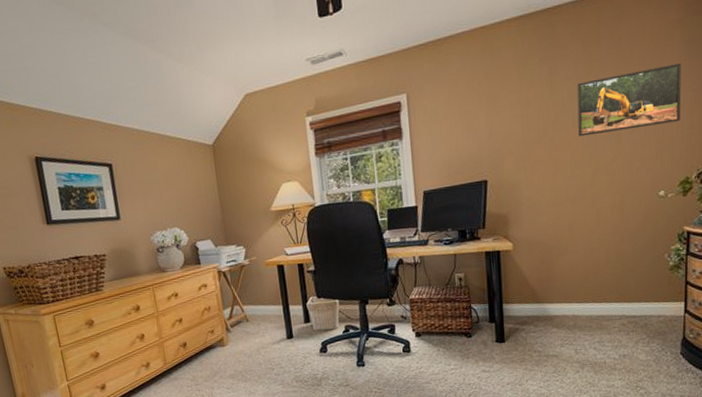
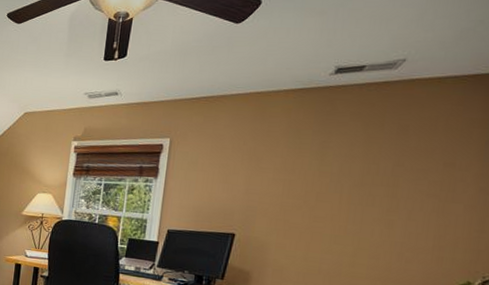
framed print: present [577,63,681,137] -> none [343,161,478,222]

